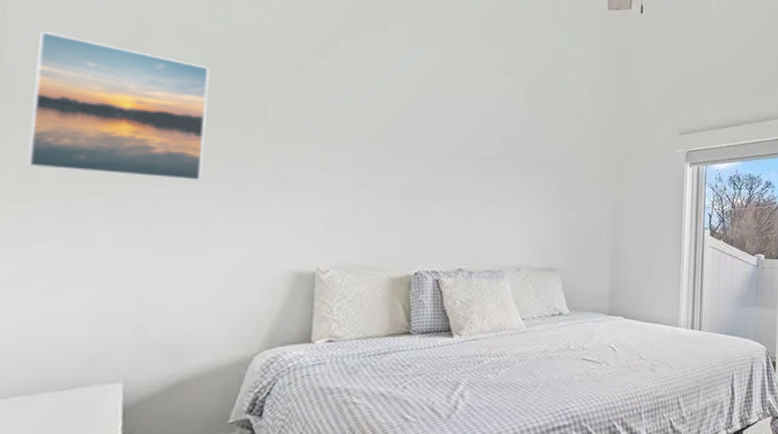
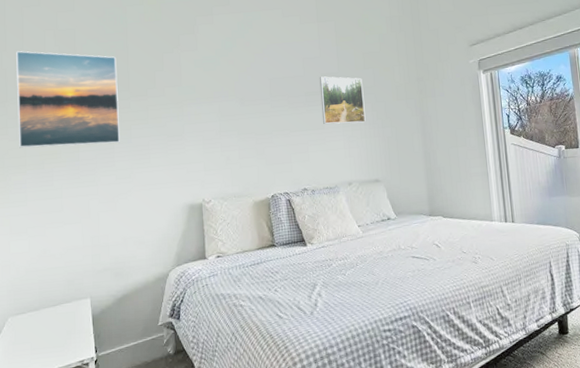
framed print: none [494,140,550,201] -> present [319,76,366,124]

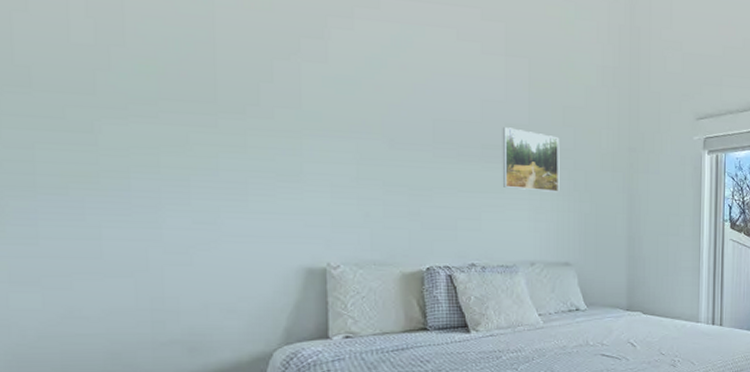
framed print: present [16,51,120,148] -> none [14,13,199,175]

